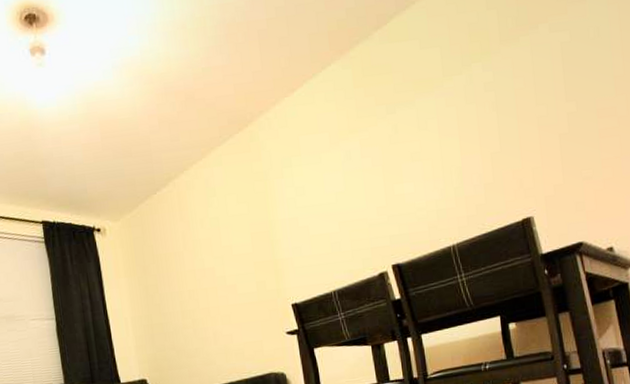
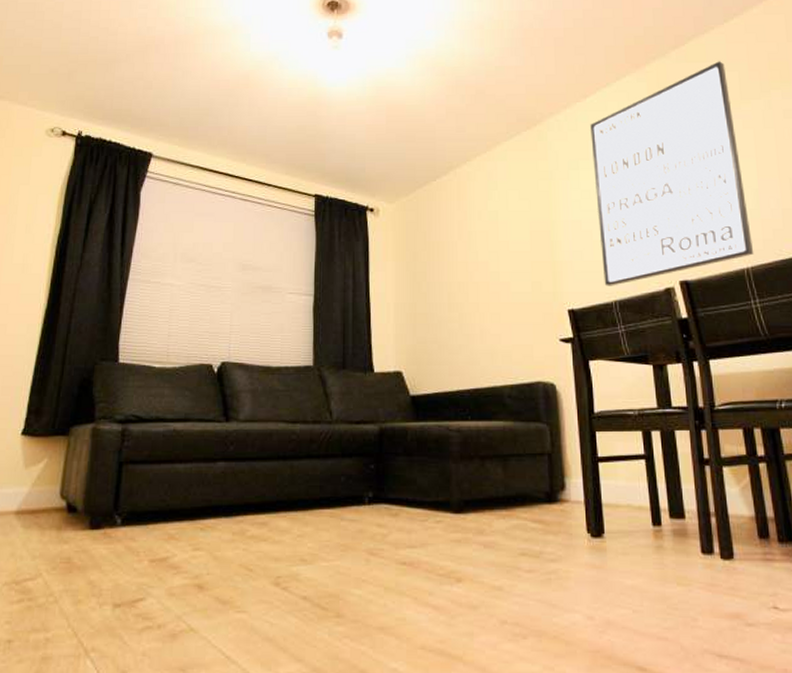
wall art: none [299,38,459,278] -> present [590,61,754,286]

